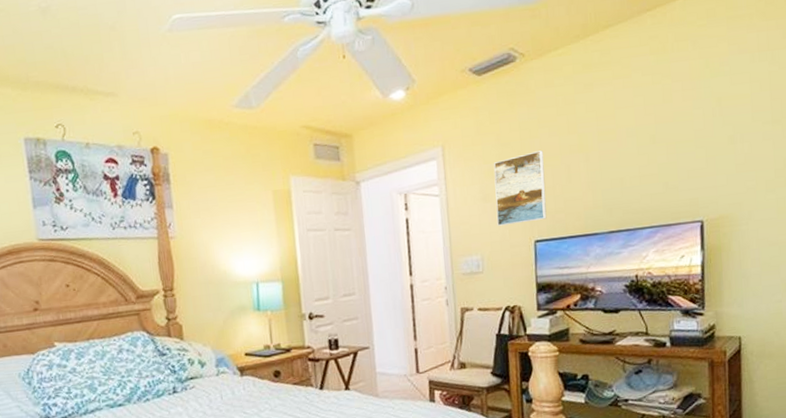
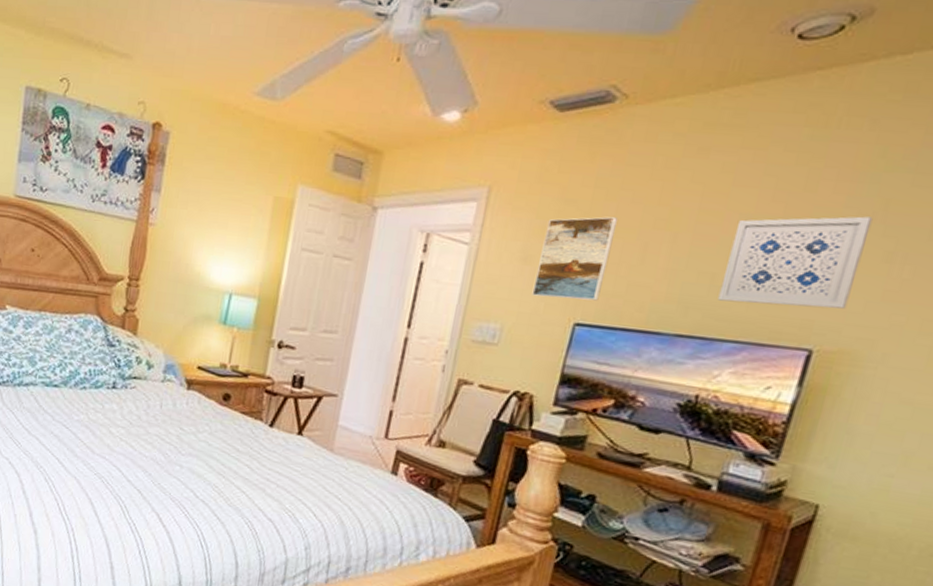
wall art: none [627,113,716,198] -> present [718,216,873,309]

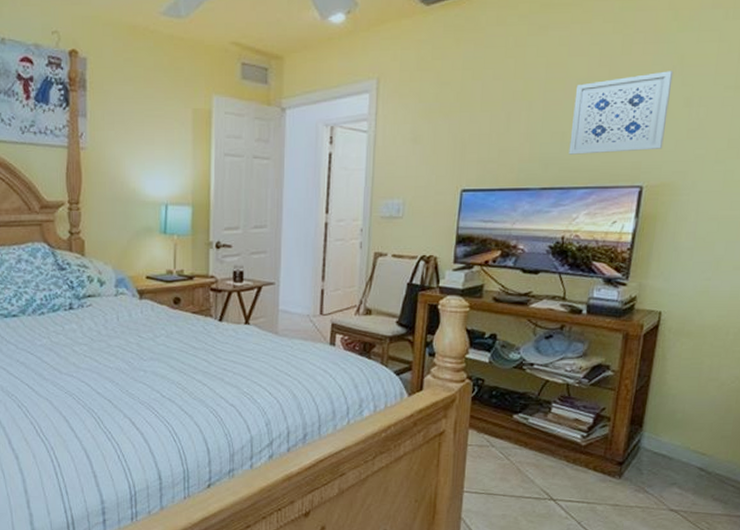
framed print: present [531,217,619,301] -> none [424,94,485,170]

